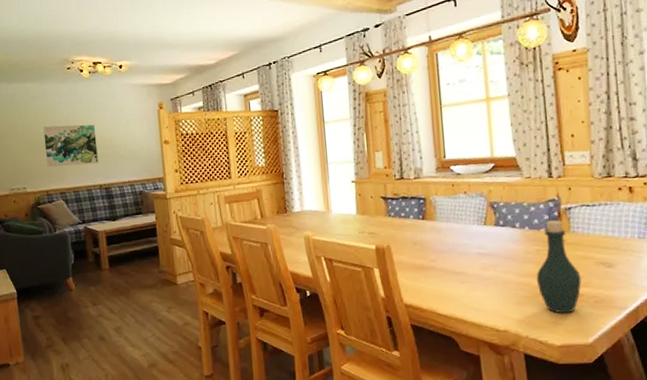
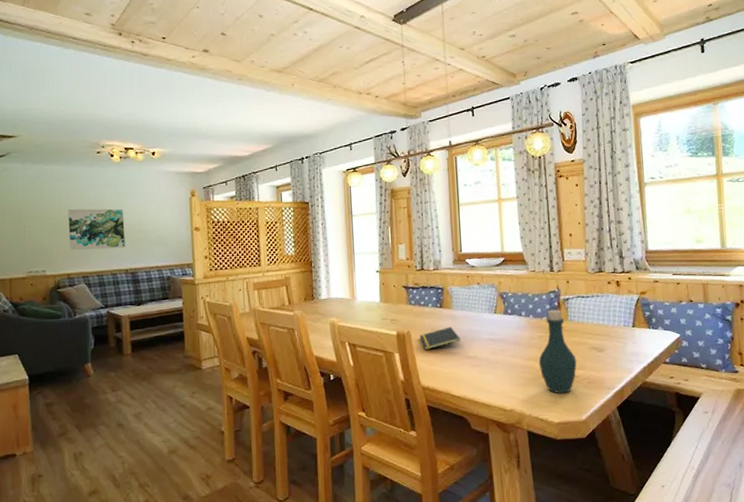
notepad: none [401,240,446,266] -> present [419,326,461,350]

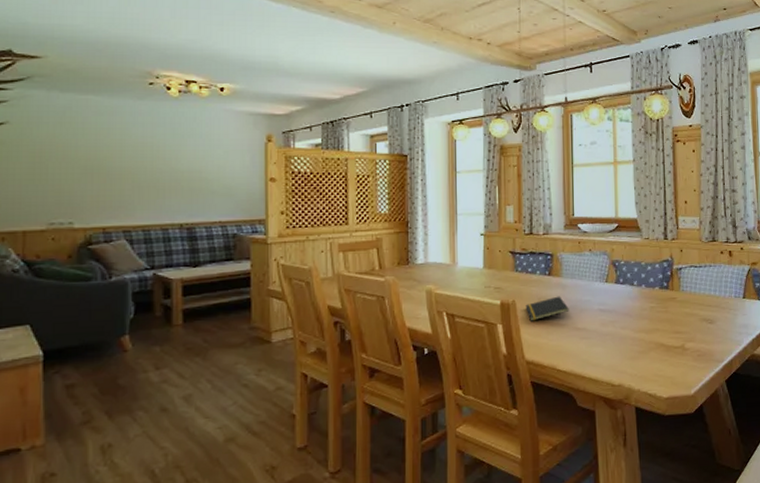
wall art: present [68,208,125,251] -> none [106,150,181,200]
bottle: present [538,310,577,394] -> none [649,279,687,367]

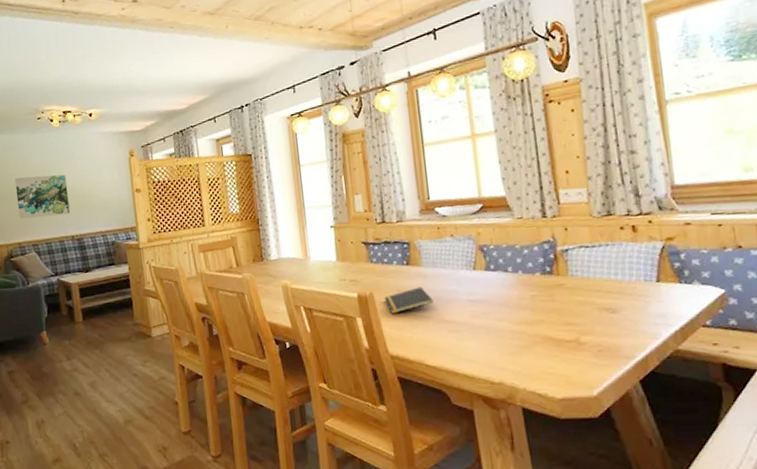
wall art: none [106,150,181,200] -> present [15,174,70,220]

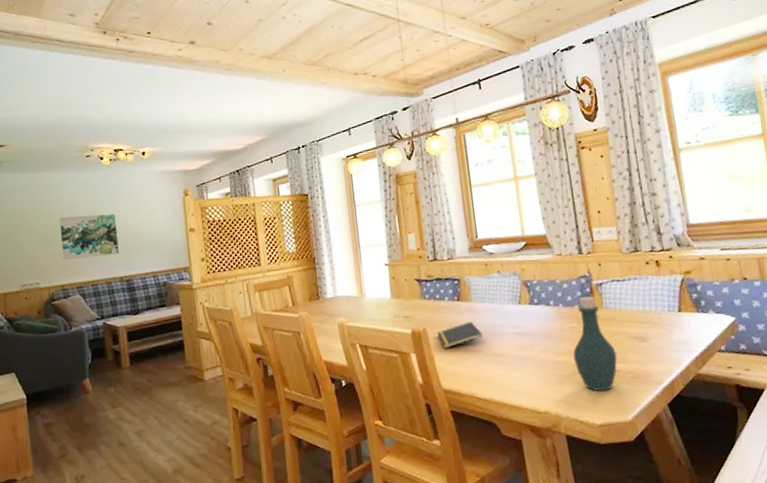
bottle: none [532,263,583,364] -> present [573,296,617,392]

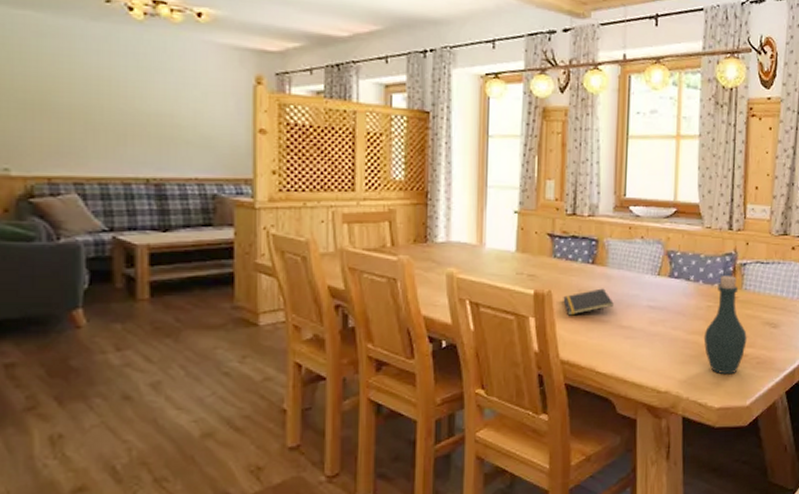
wall art: present [59,213,119,261] -> none [51,81,147,148]

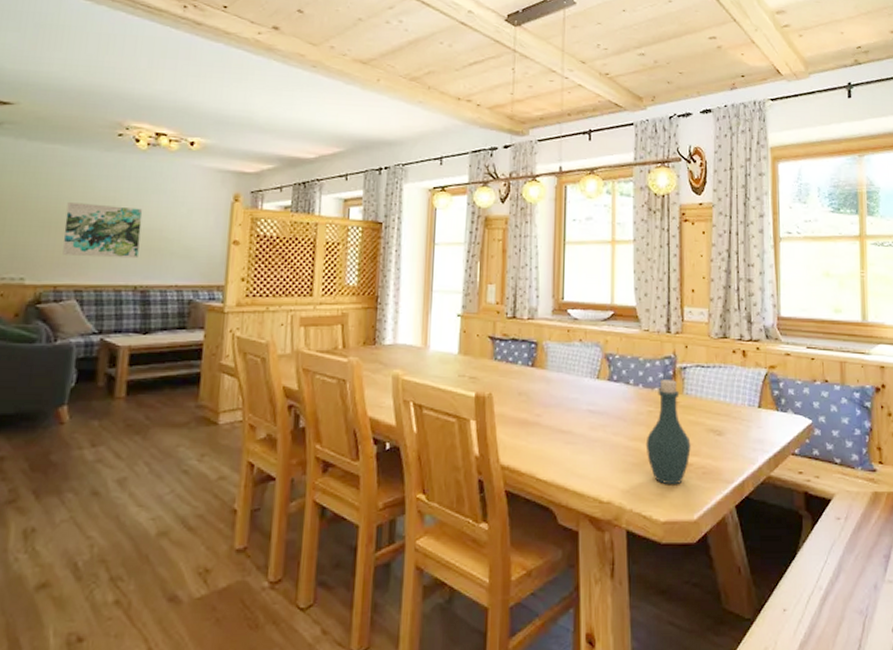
wall art: none [51,81,147,148] -> present [63,202,143,259]
notepad: present [563,288,614,316] -> none [503,391,553,419]

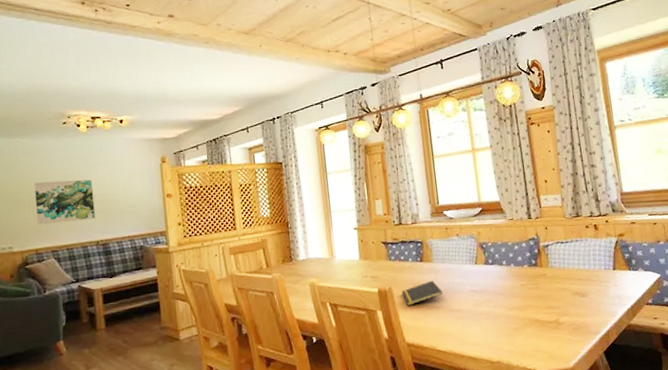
notepad: none [503,391,553,419] -> present [401,280,443,306]
bottle: present [645,380,691,485] -> none [522,257,561,342]

